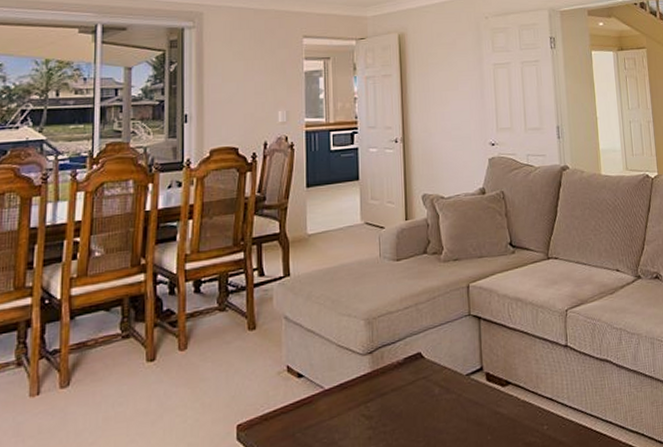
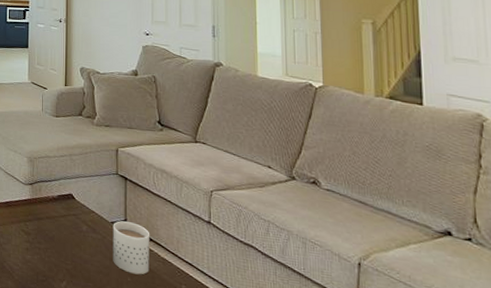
mug: none [468,368,510,430] -> present [113,221,150,275]

